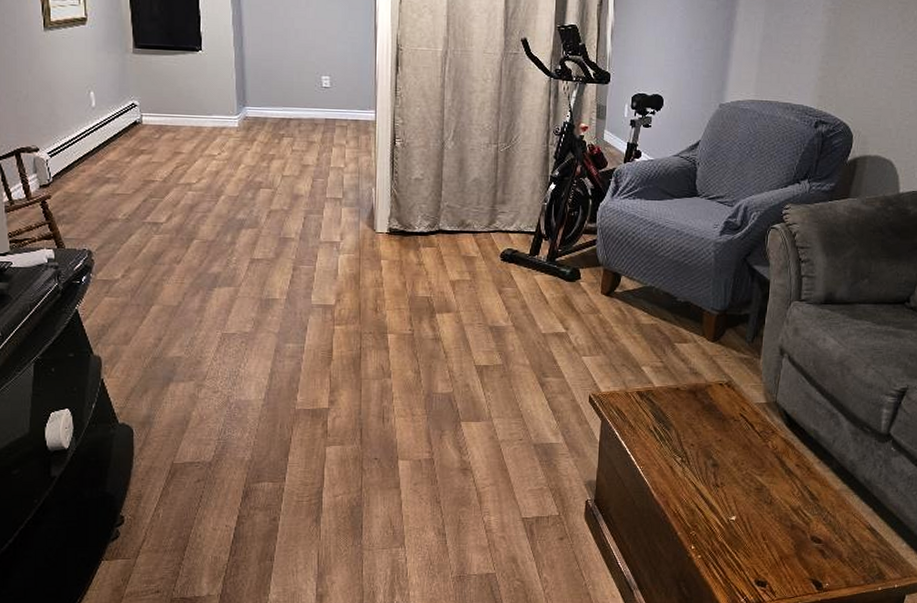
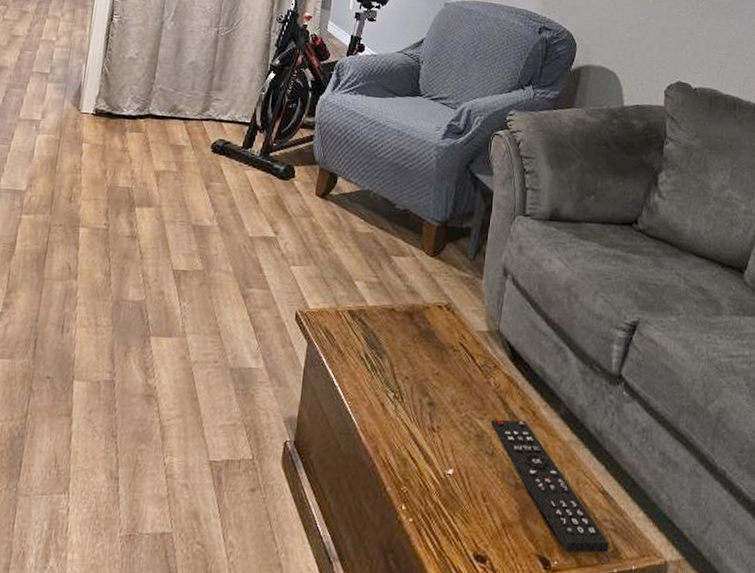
remote control: none [769,475,875,576] -> present [491,419,609,553]

